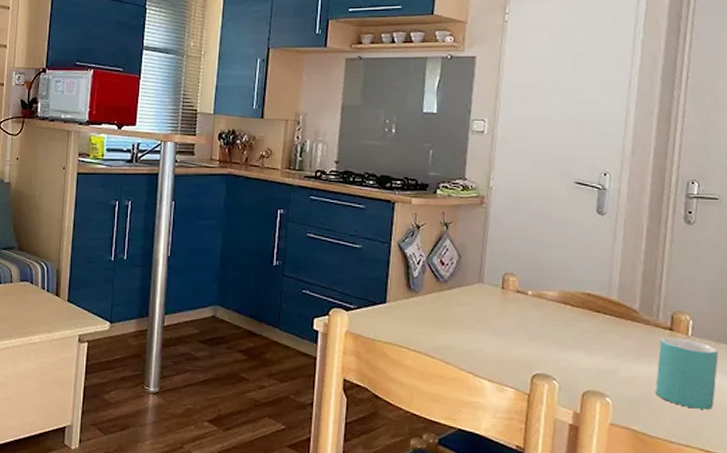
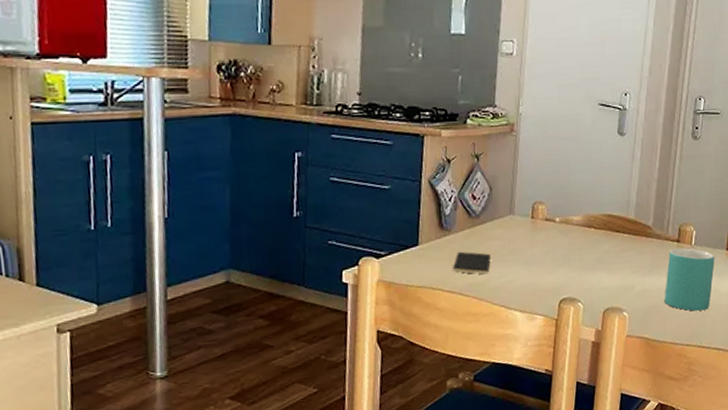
smartphone: none [420,313,458,338] -> present [453,251,491,274]

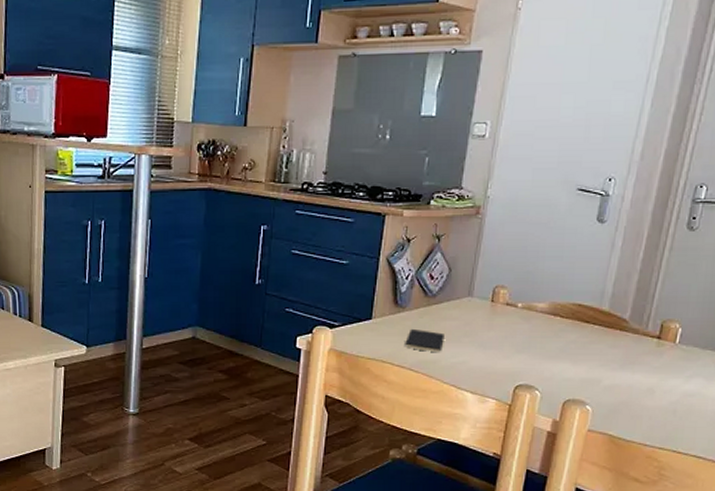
mug: present [664,248,715,311] -> none [635,345,703,414]

